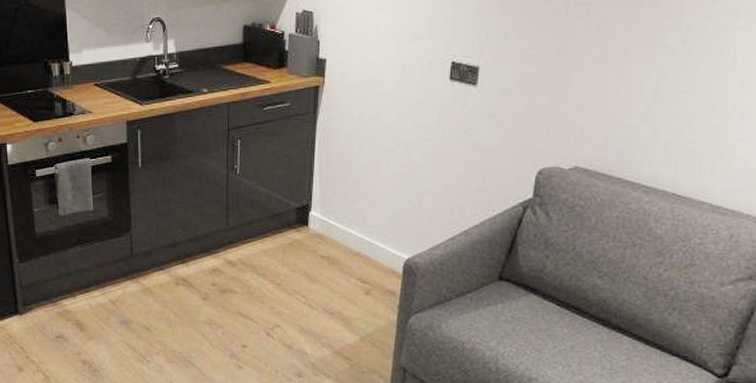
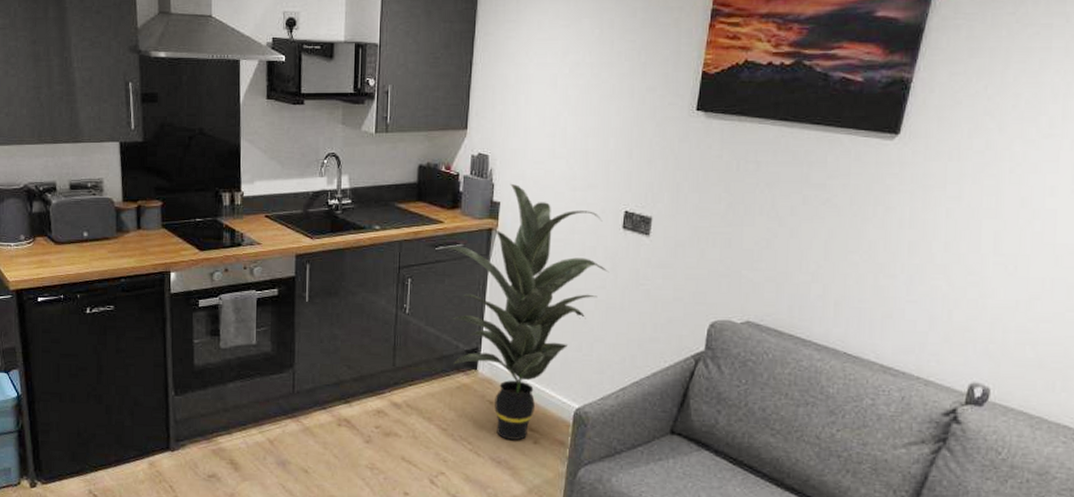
indoor plant: none [270,39,437,292] -> present [442,183,609,440]

